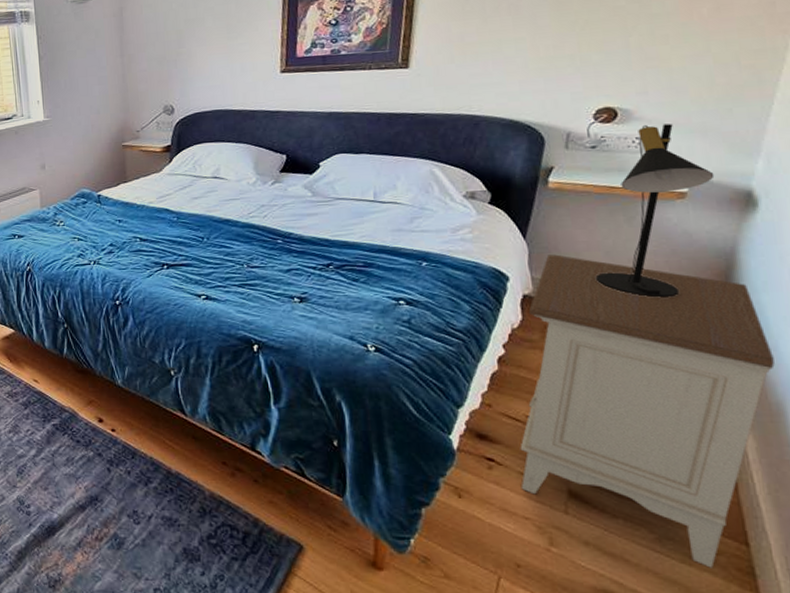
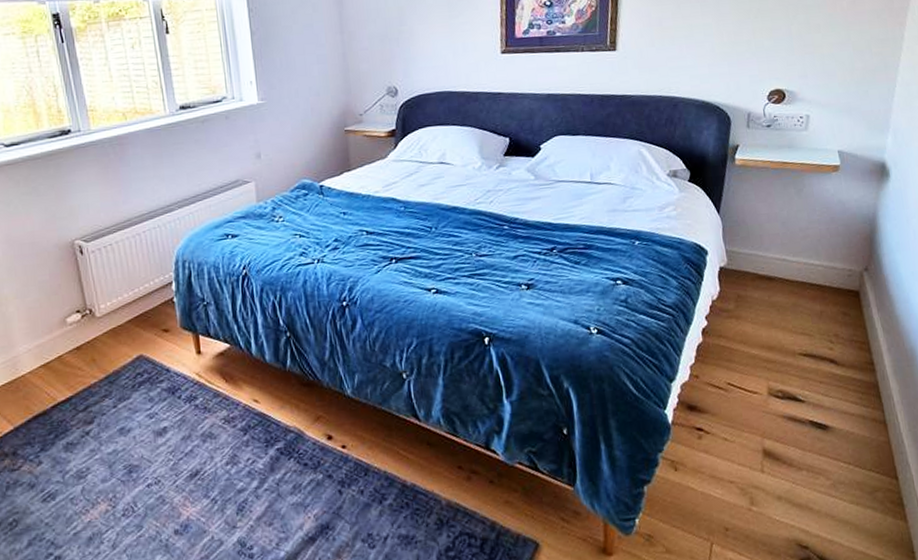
nightstand: present [520,254,775,568] -> none [723,227,908,505]
table lamp: present [595,124,715,298] -> none [775,104,859,263]

